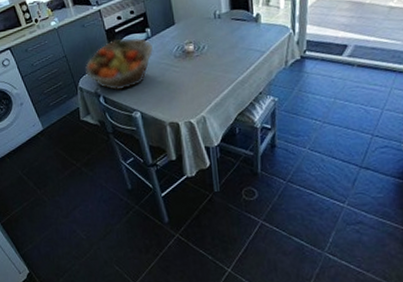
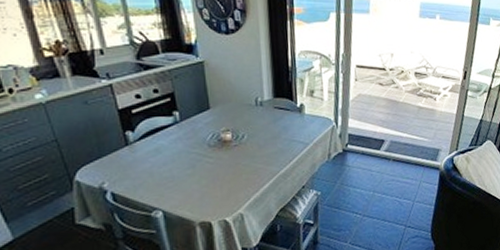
fruit basket: present [85,37,154,91] -> none [86,120,183,186]

